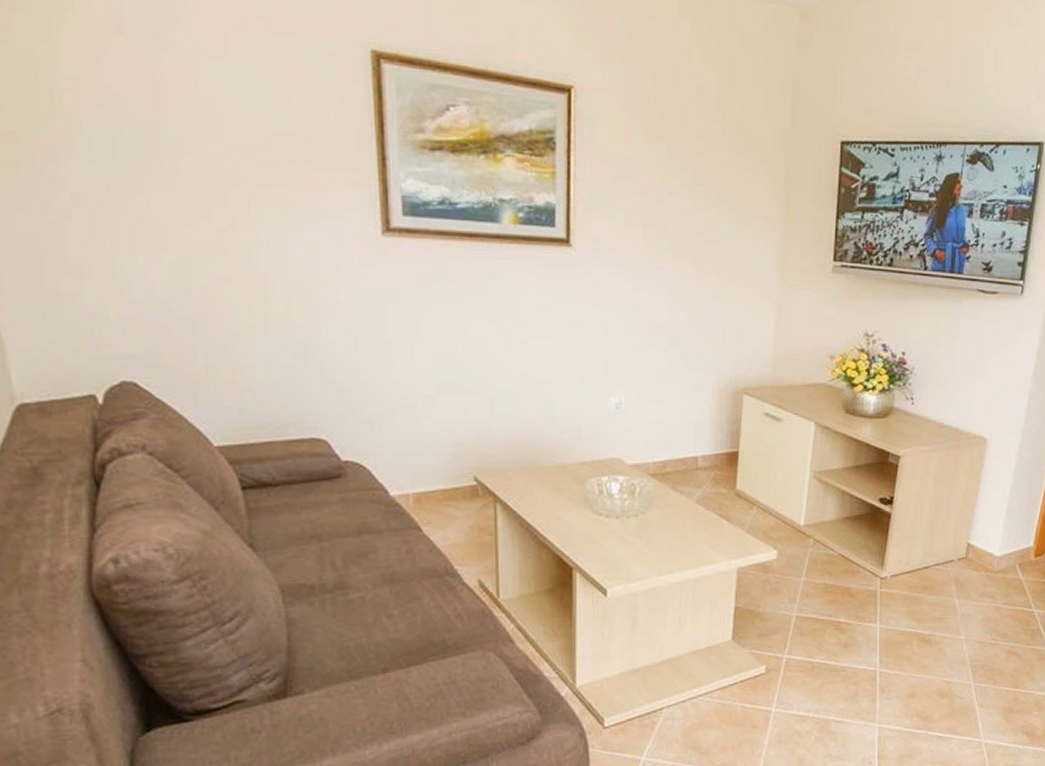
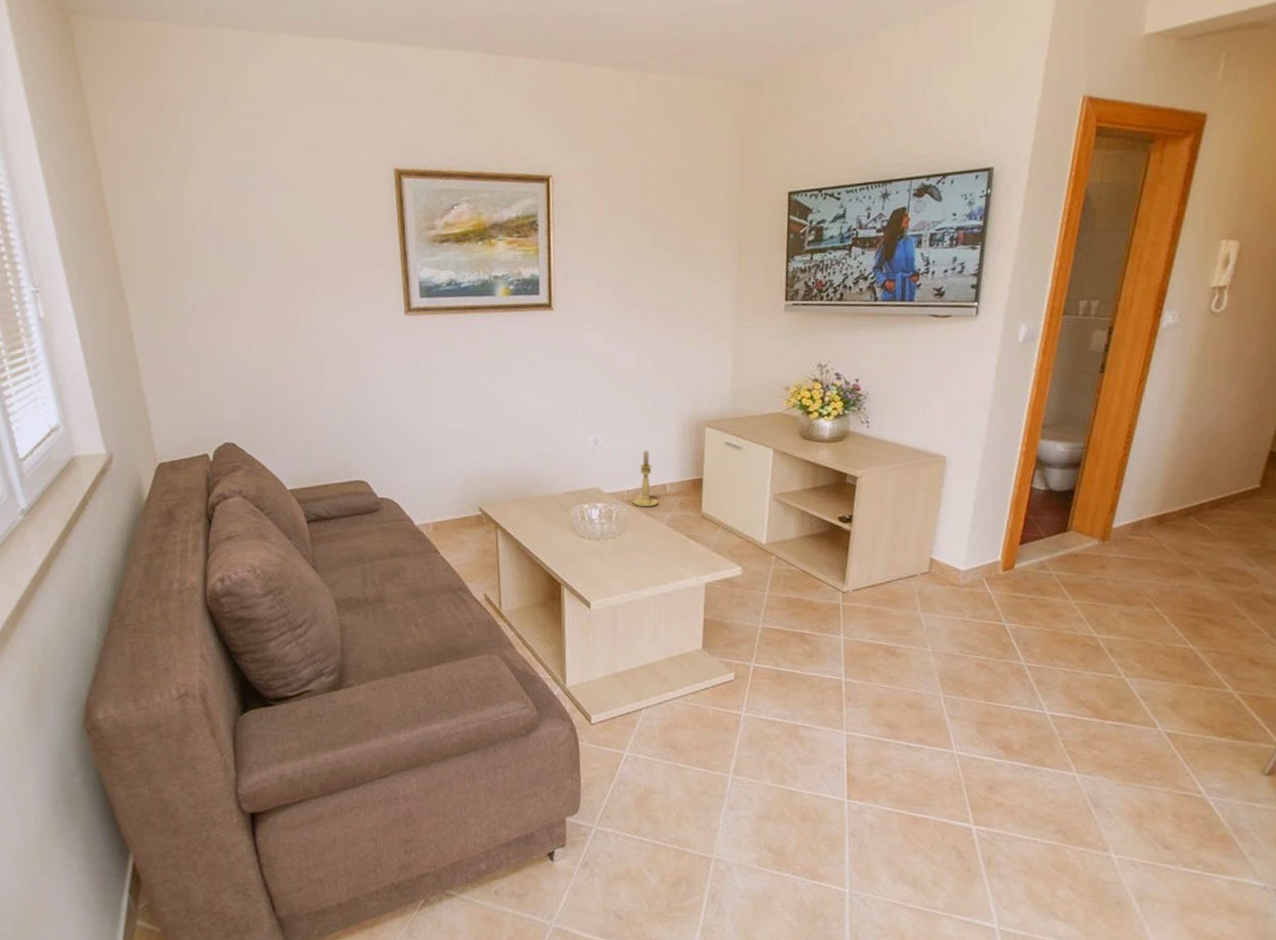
candle holder: none [659,417,689,482] -> present [632,450,659,507]

